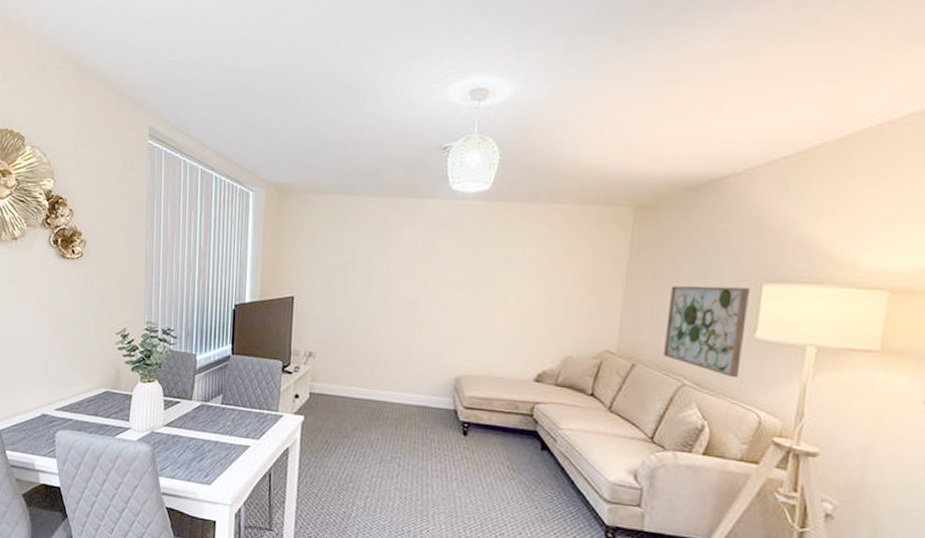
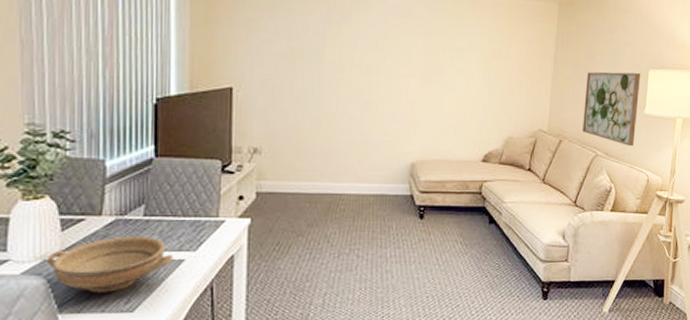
ceramic bowl: none [154,419,242,466] -> present [48,236,174,293]

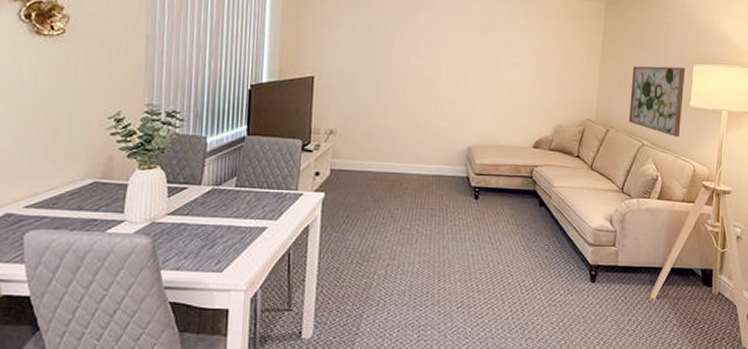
ceramic bowl: present [48,236,174,293] -> none [155,204,258,254]

